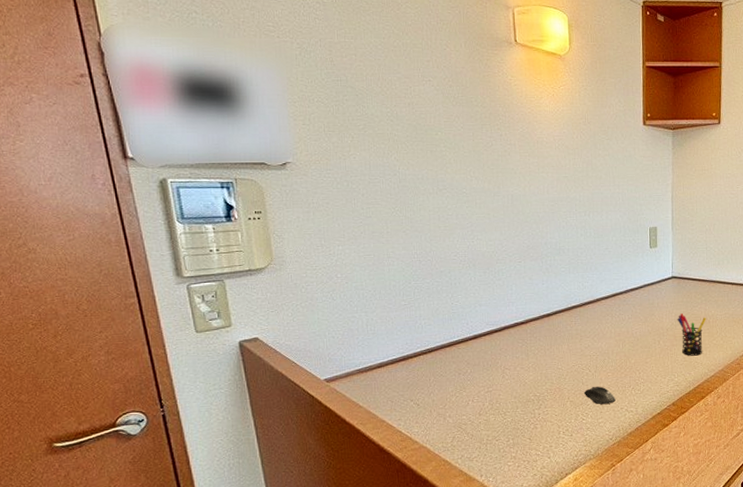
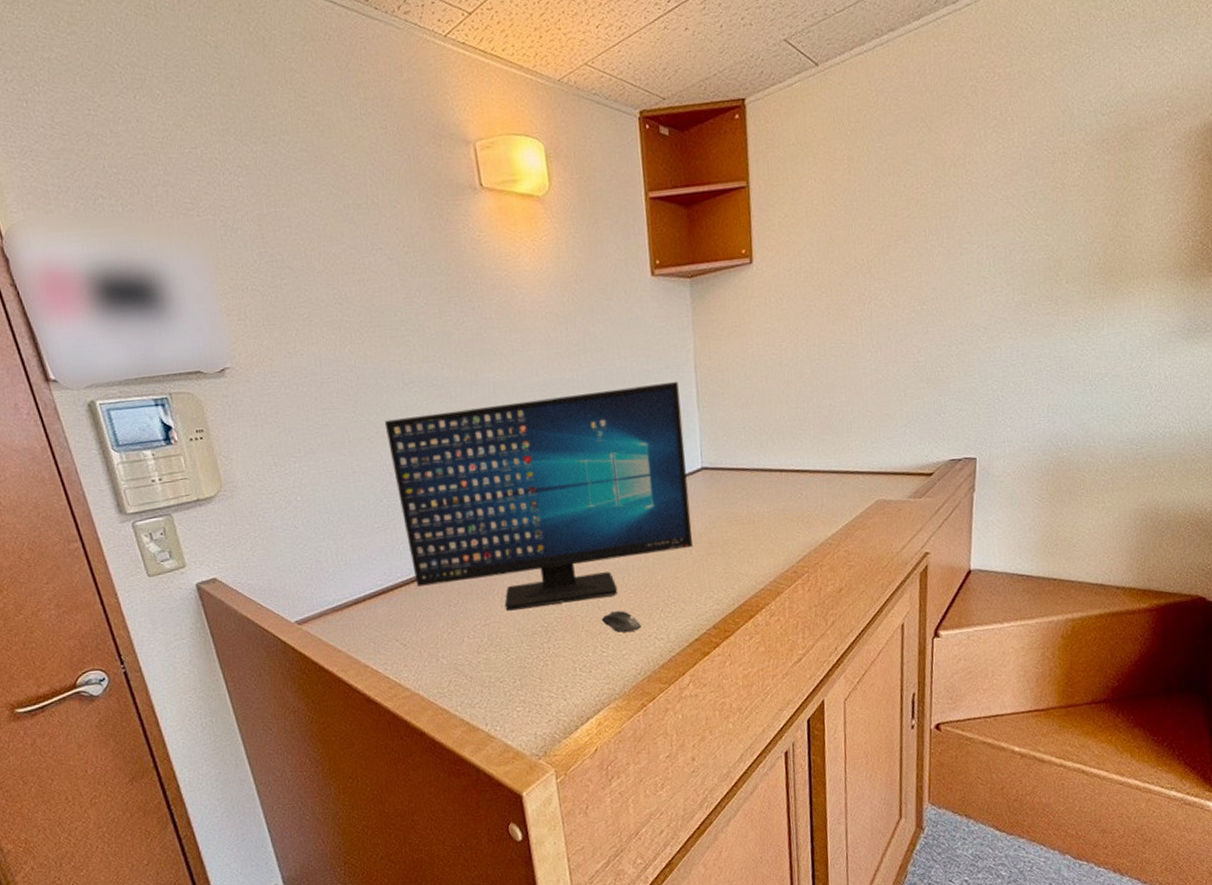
computer monitor: none [418,208,661,381] -> present [384,382,693,611]
pen holder: present [677,313,706,356] -> none [712,513,750,566]

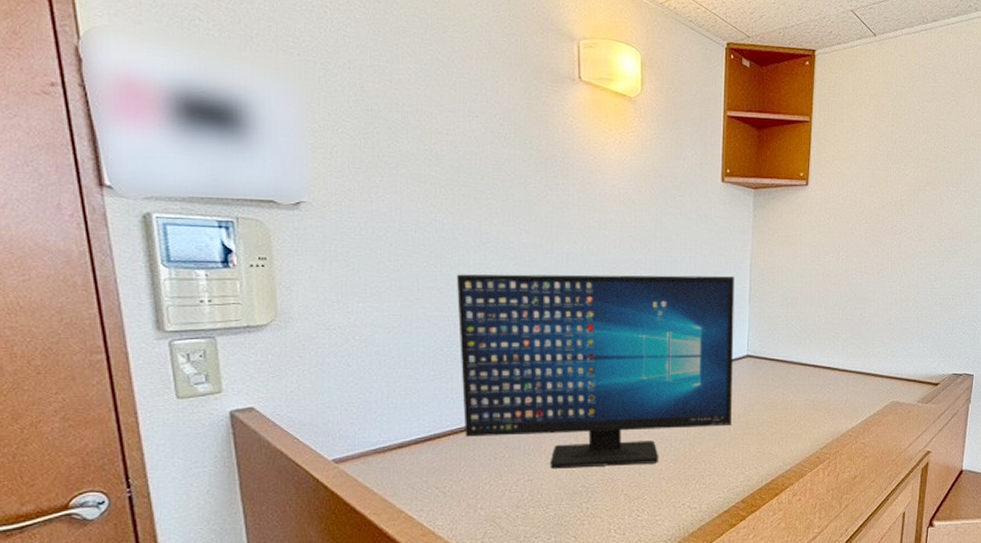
computer mouse: present [601,610,641,633] -> none [640,478,677,499]

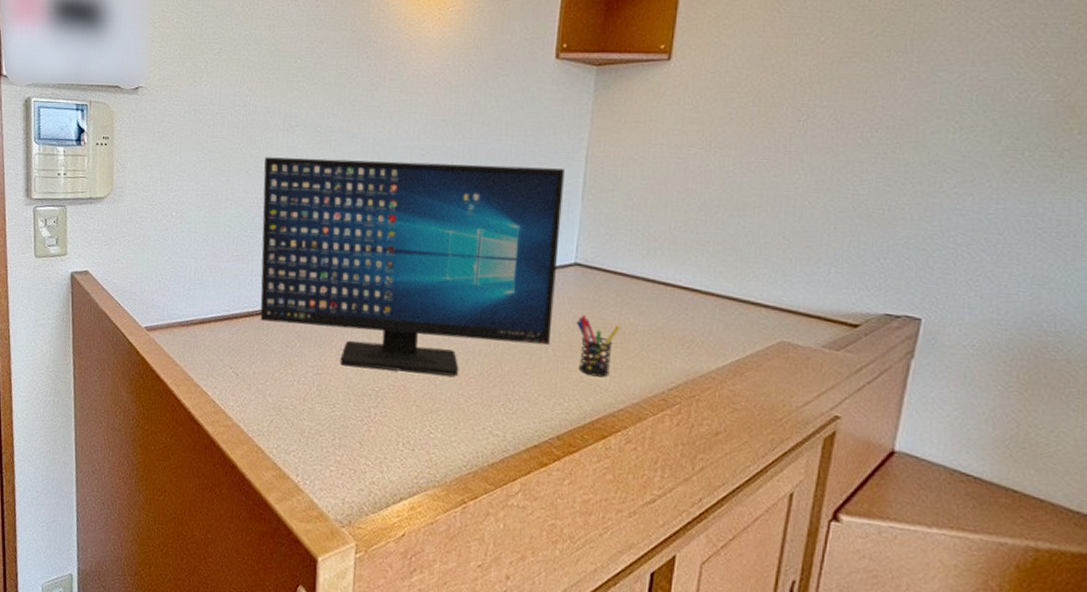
pen holder: none [751,398,784,447] -> present [576,315,620,377]

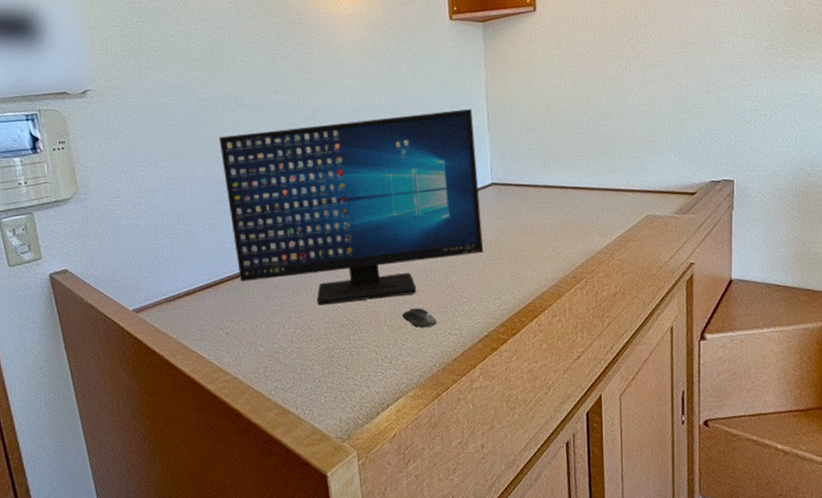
computer mouse: none [435,393,477,419] -> present [401,308,437,328]
pen holder: present [576,315,620,377] -> none [500,223,534,271]

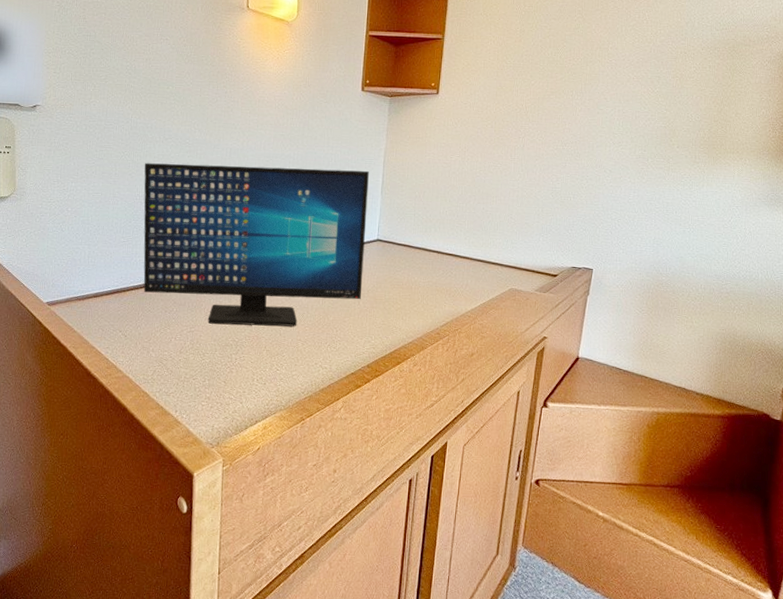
computer mouse: present [401,308,437,328] -> none [280,339,311,357]

